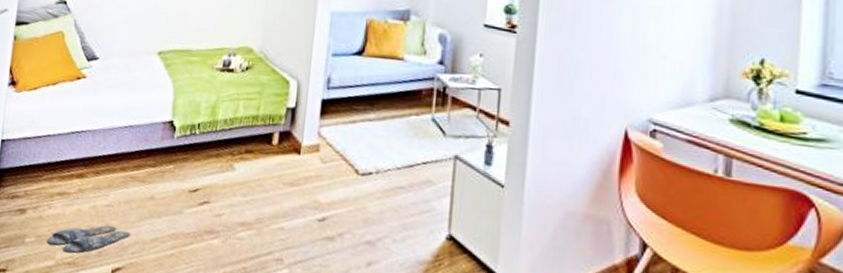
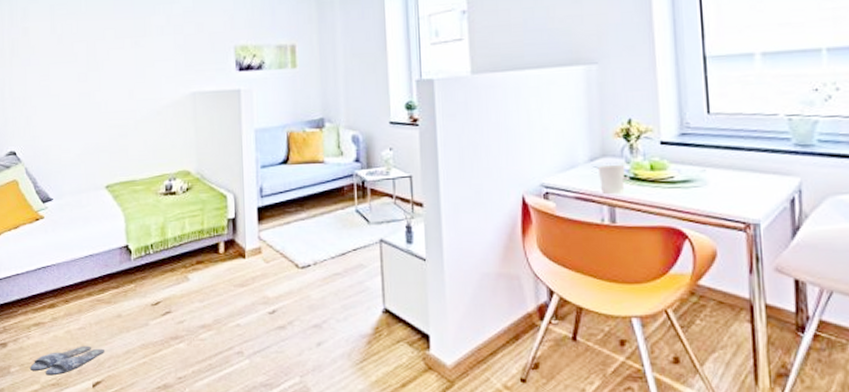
cup: none [717,108,755,145] -> present [597,165,631,195]

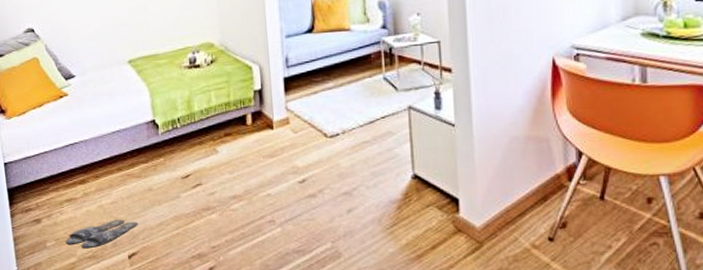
cup: present [597,165,631,195] -> none [629,23,663,55]

